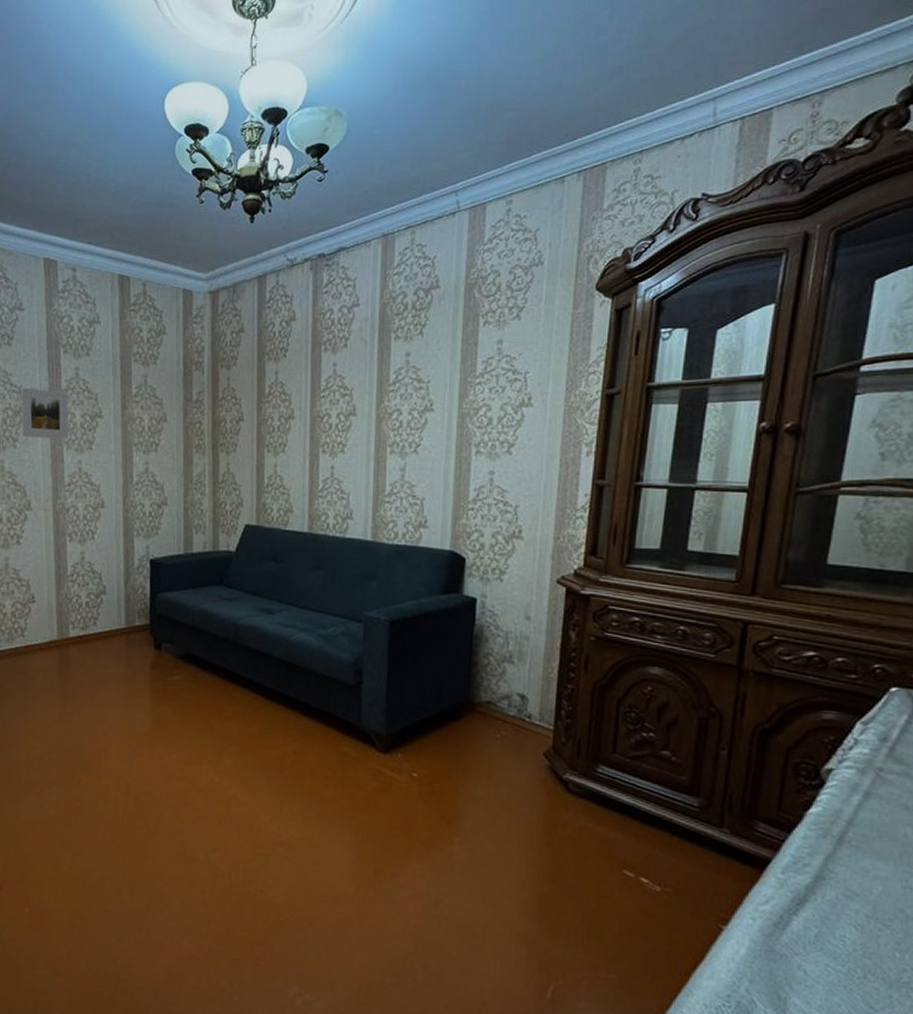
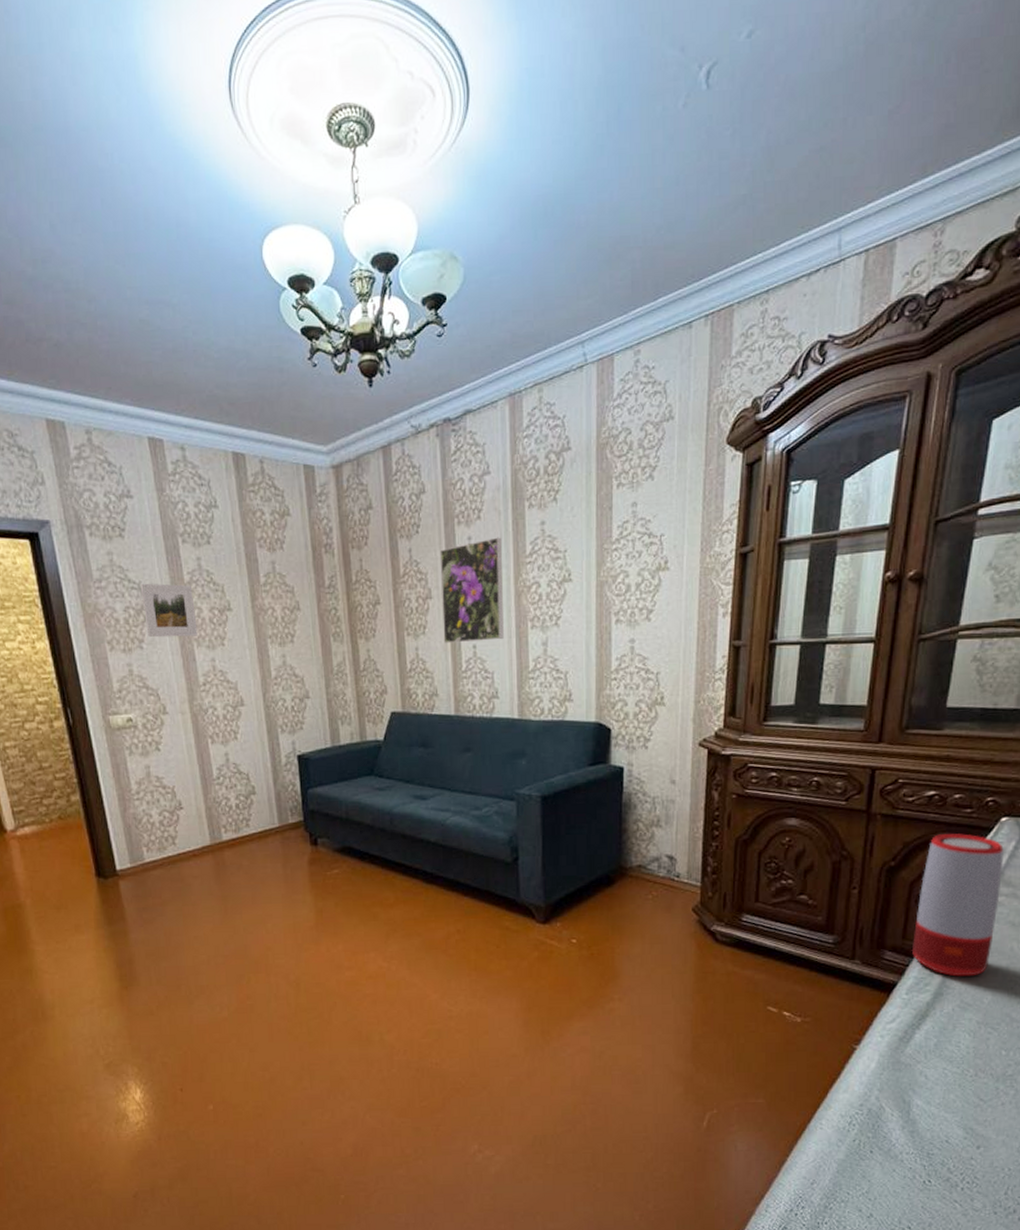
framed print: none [302,365,366,463] -> present [439,537,504,643]
speaker: none [788,699,894,862] -> present [911,834,1004,977]

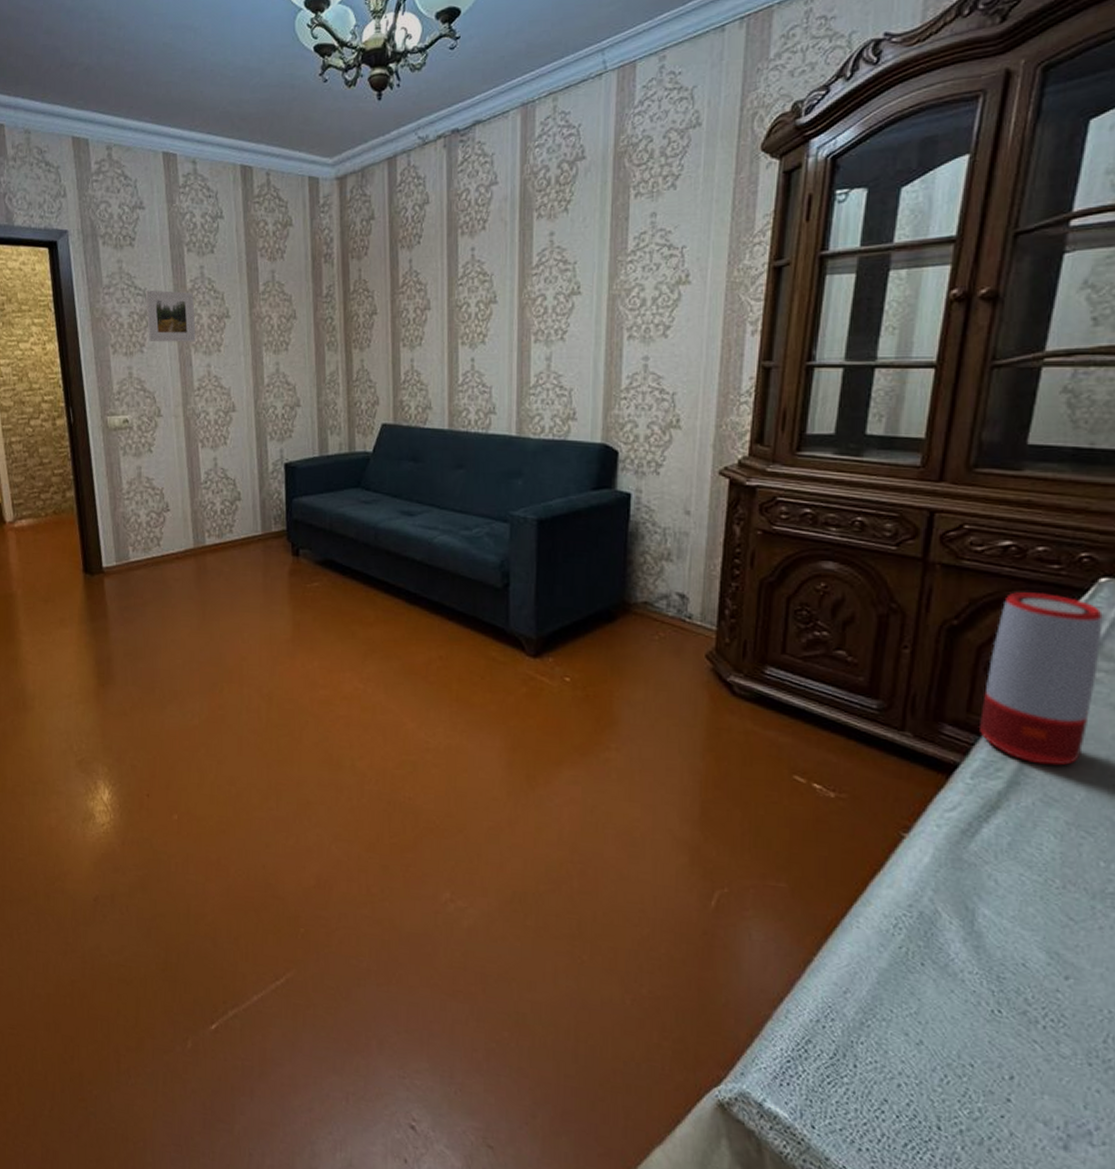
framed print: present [439,537,504,643] -> none [440,248,506,356]

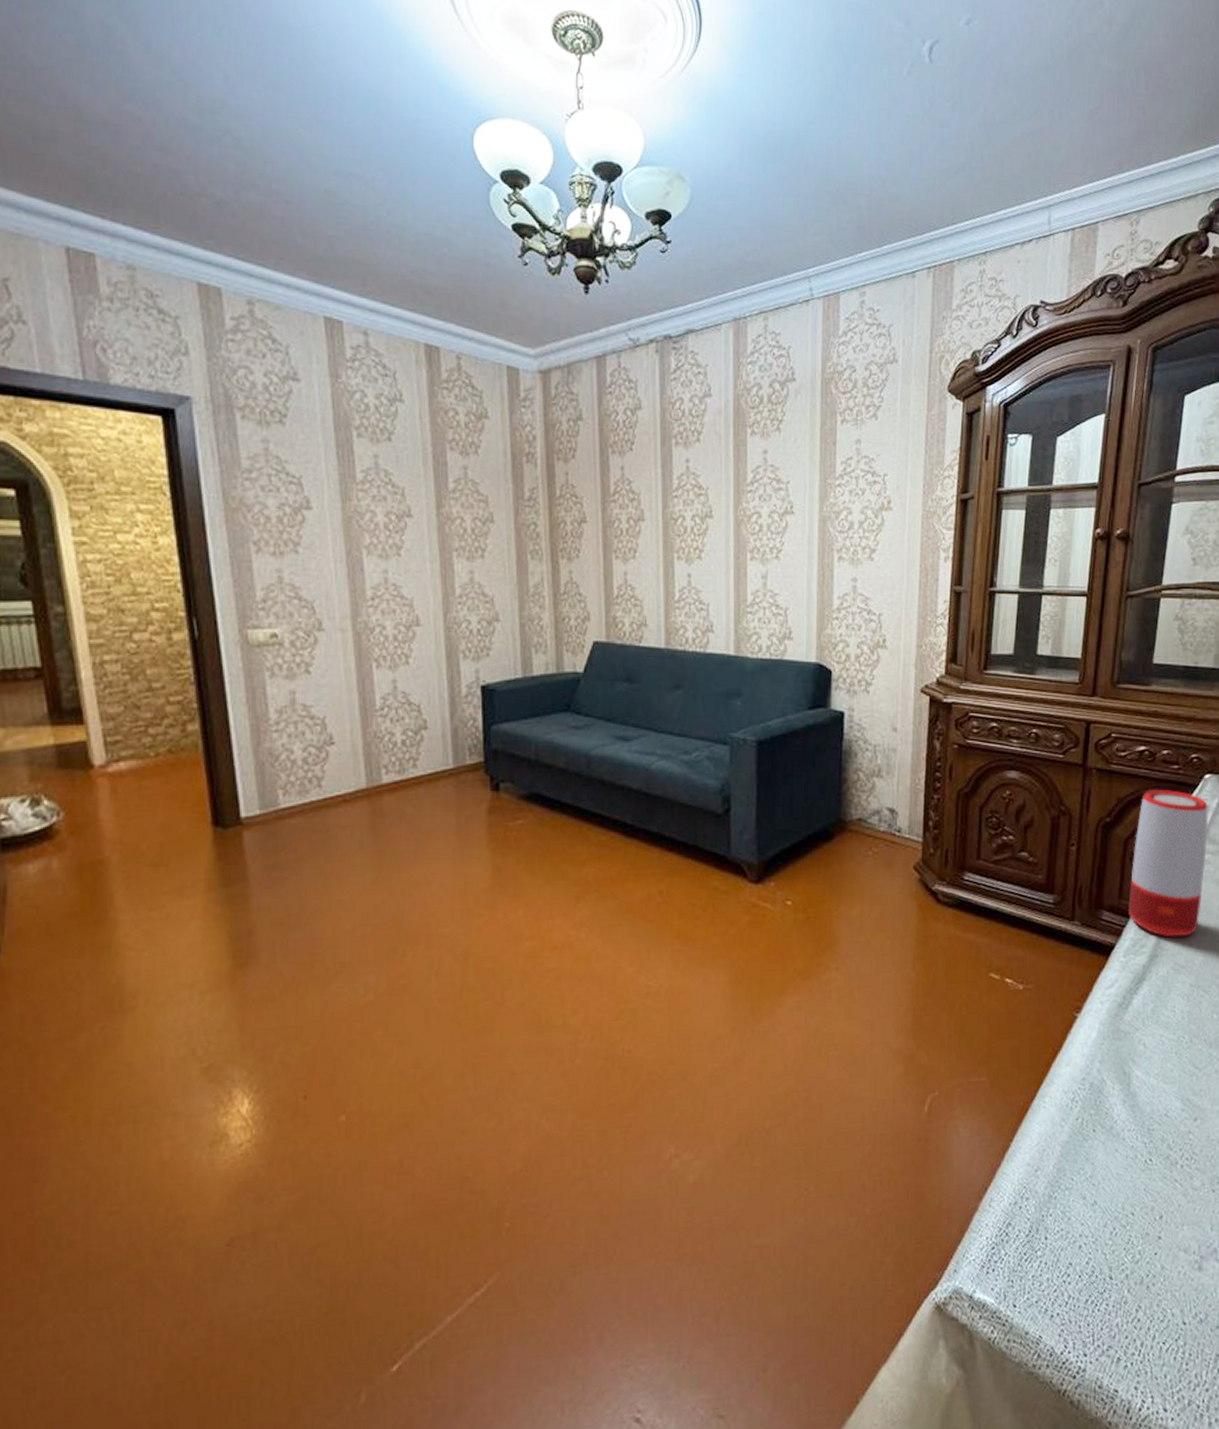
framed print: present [145,290,196,342] -> none [300,478,369,543]

